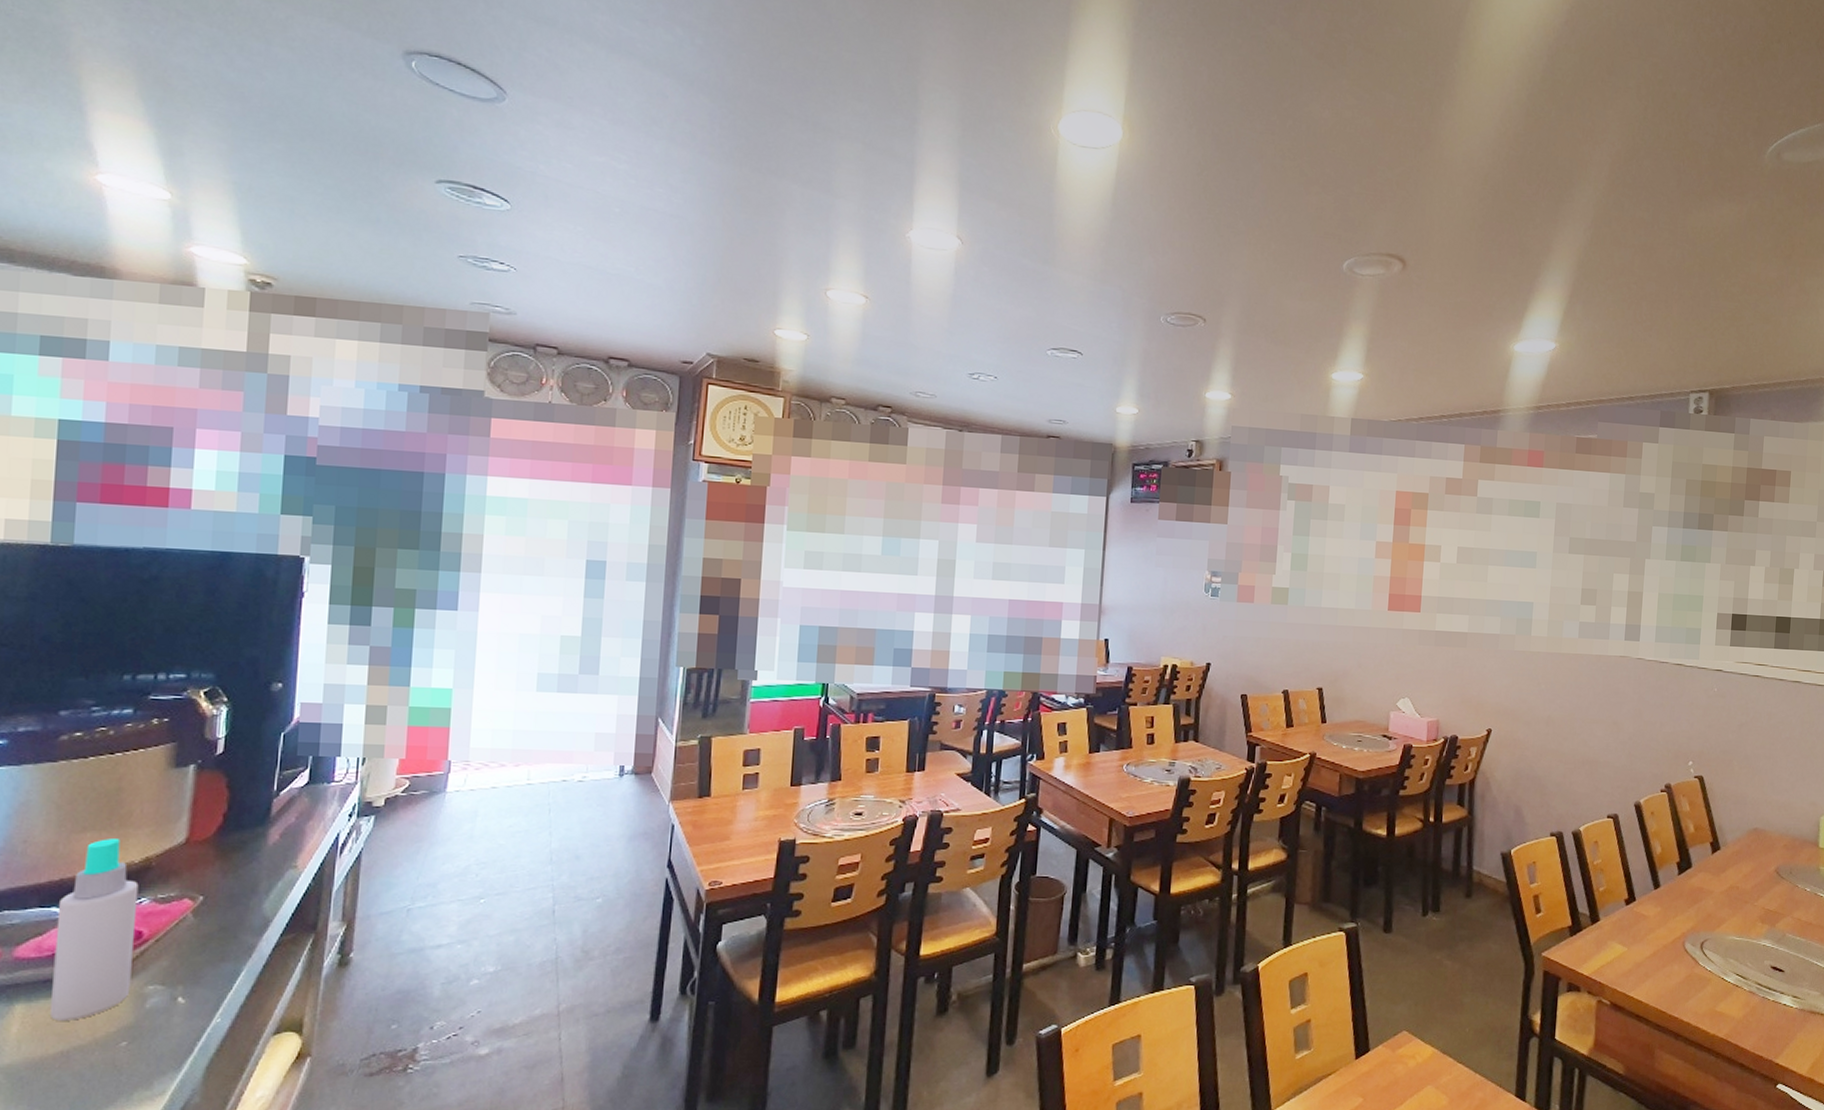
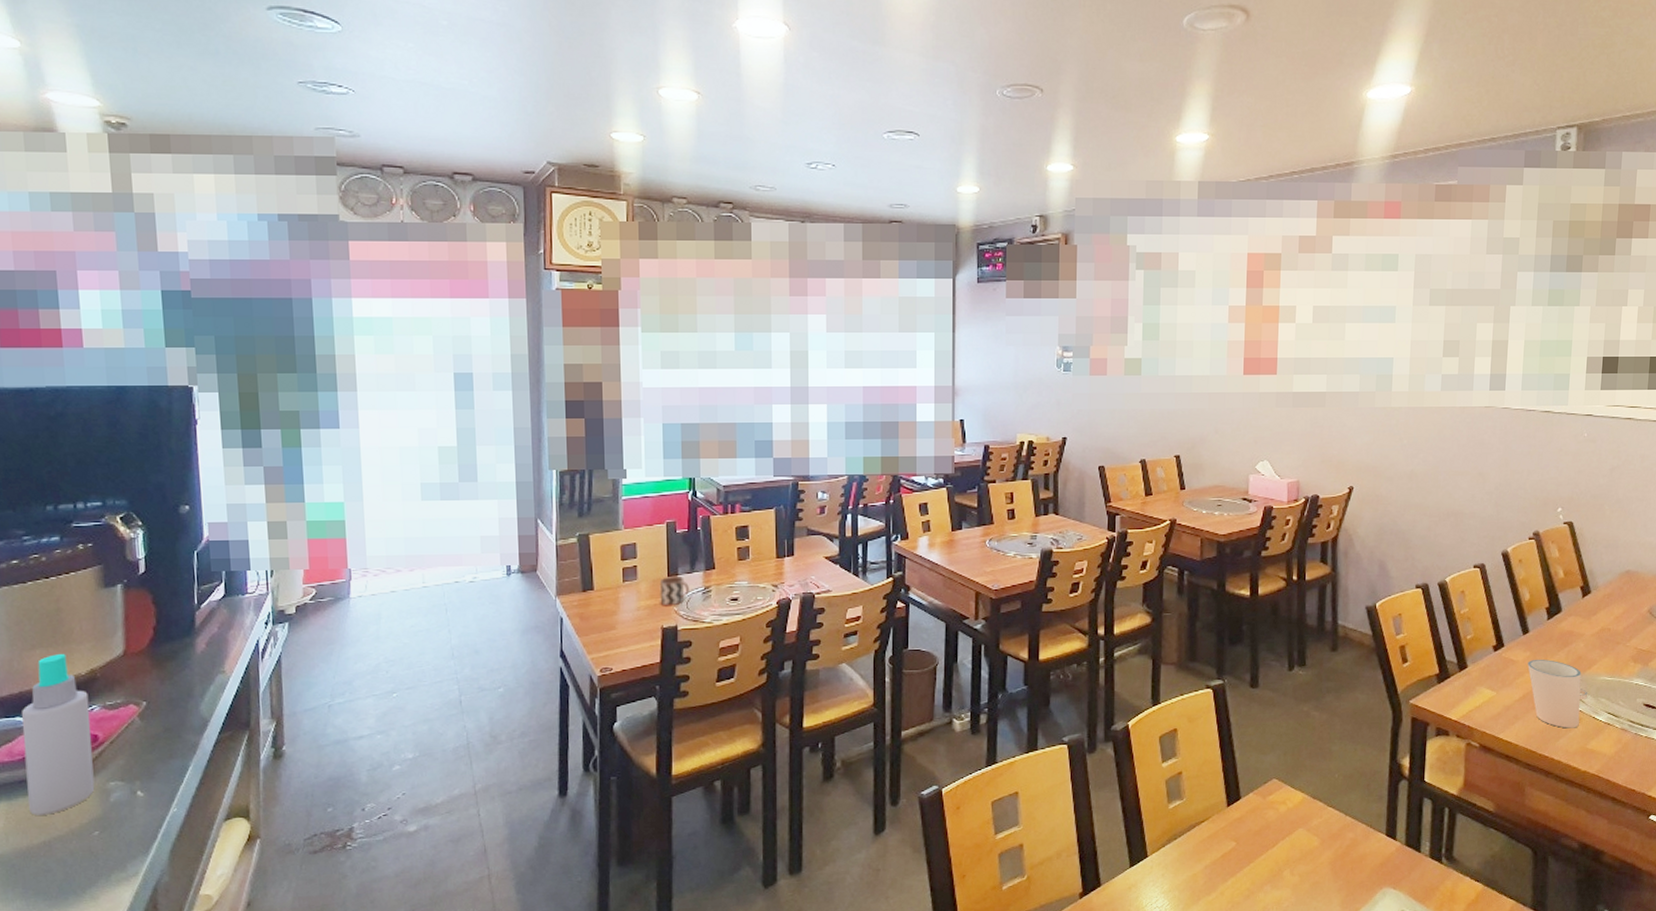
cup: none [779,785,812,818] -> present [659,575,689,606]
cup: none [1658,915,1717,989] -> present [1528,659,1588,729]

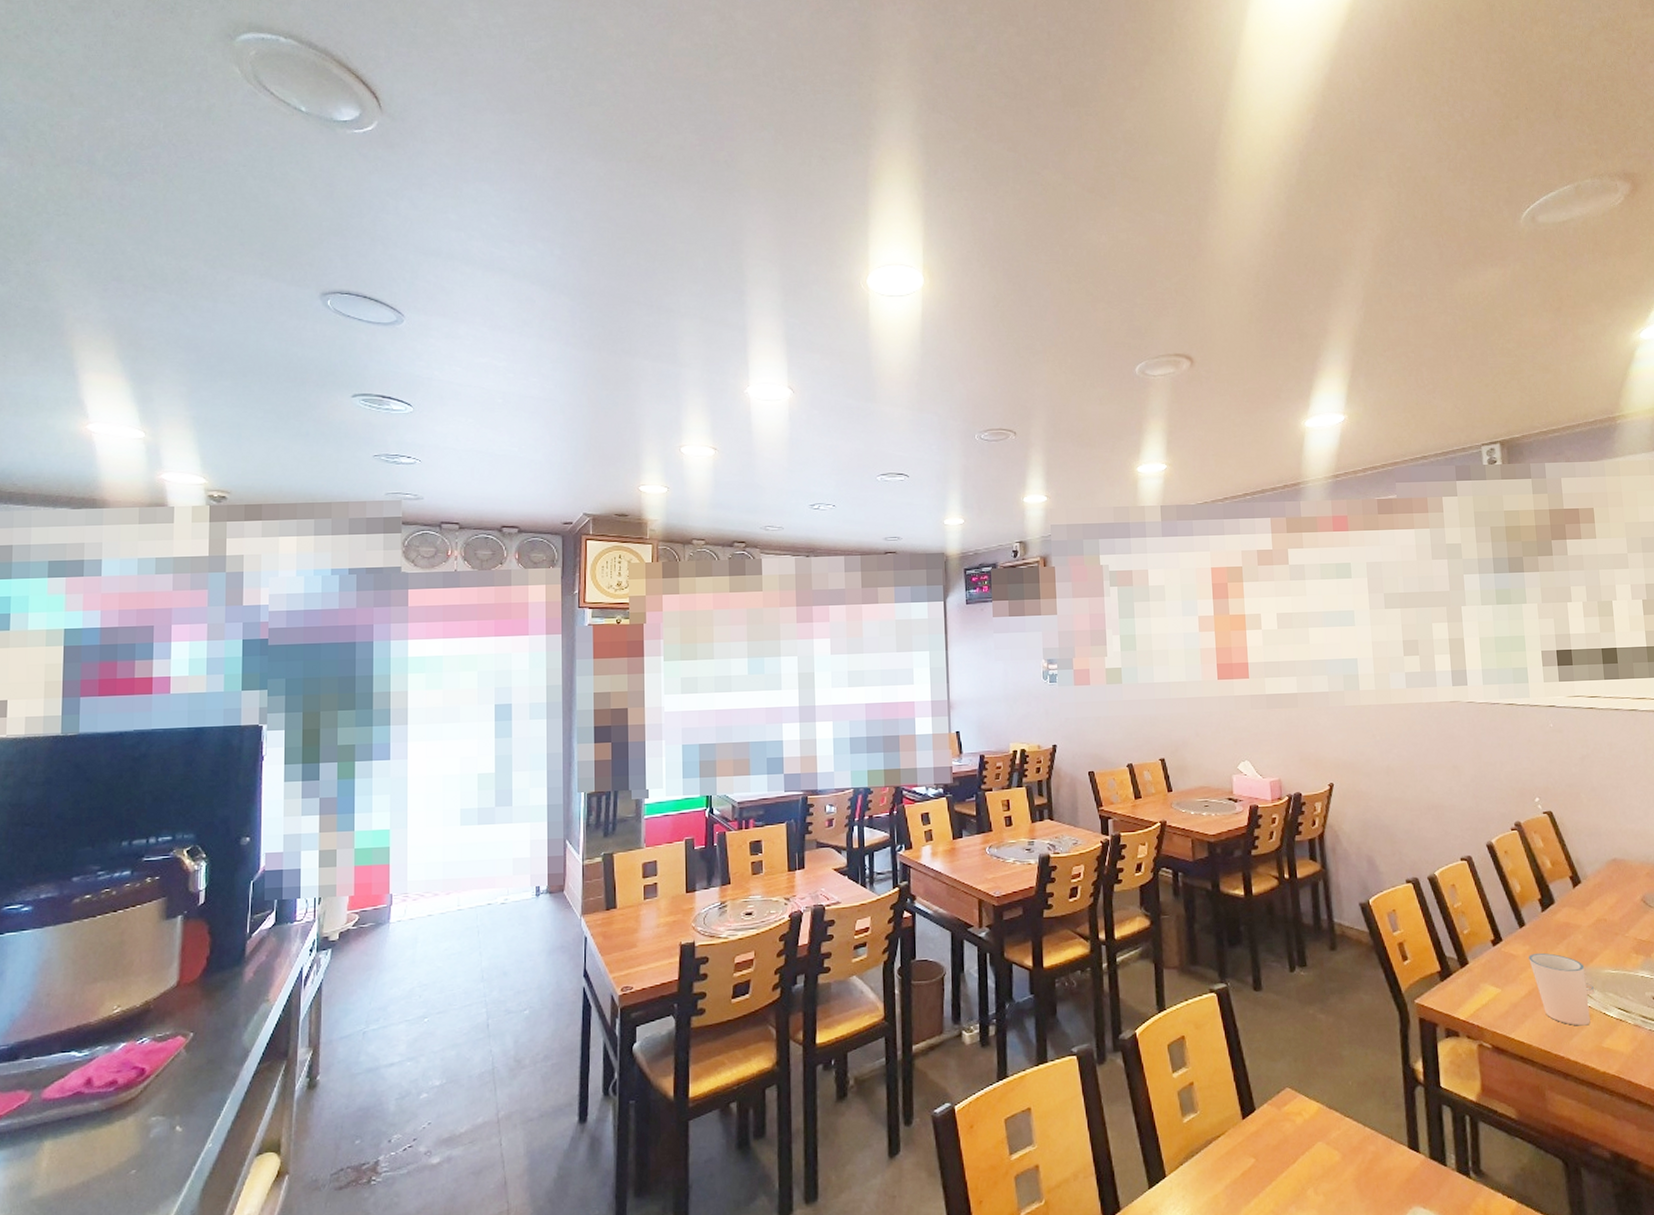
spray bottle: present [21,654,95,815] -> none [72,986,140,1154]
cup: present [659,575,689,606] -> none [678,891,706,923]

